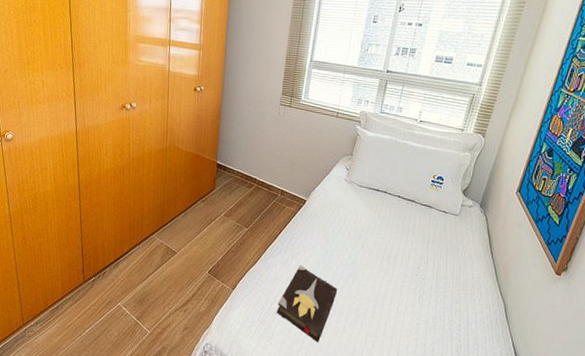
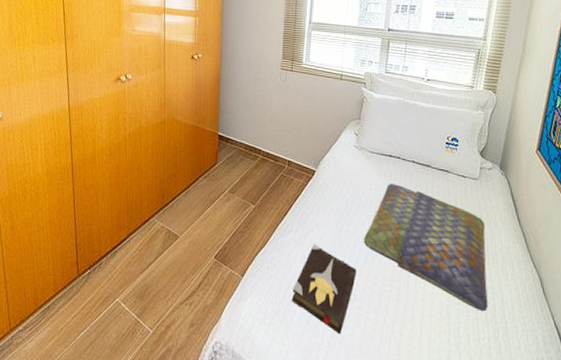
cushion: none [345,215,459,330] -> present [363,184,488,312]

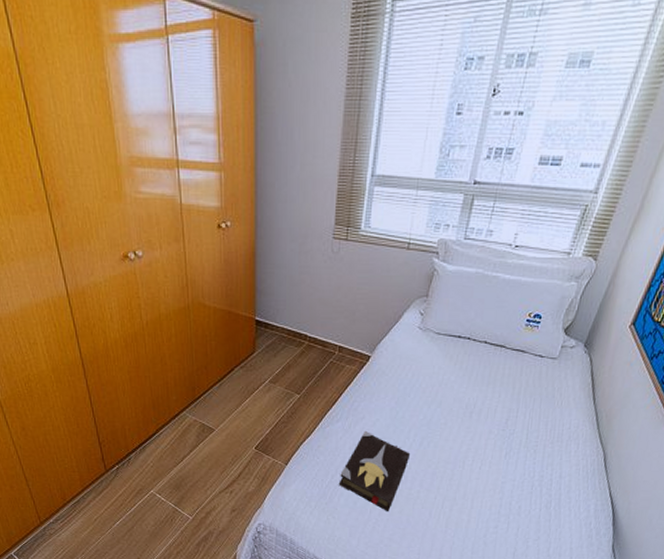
cushion: present [363,184,488,312] -> none [419,367,556,486]

